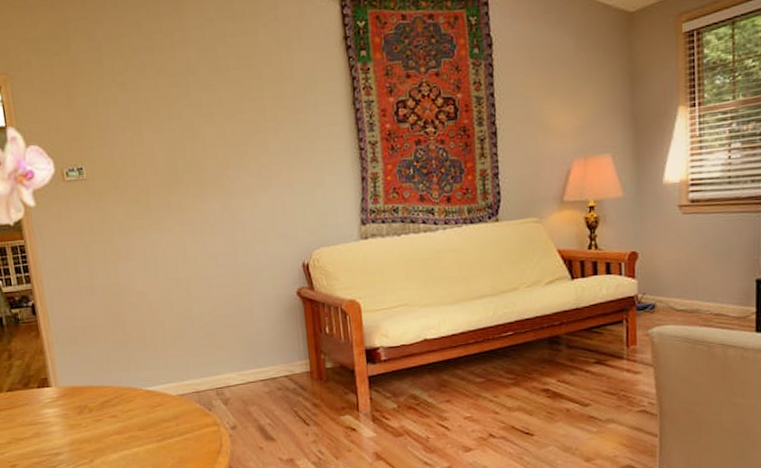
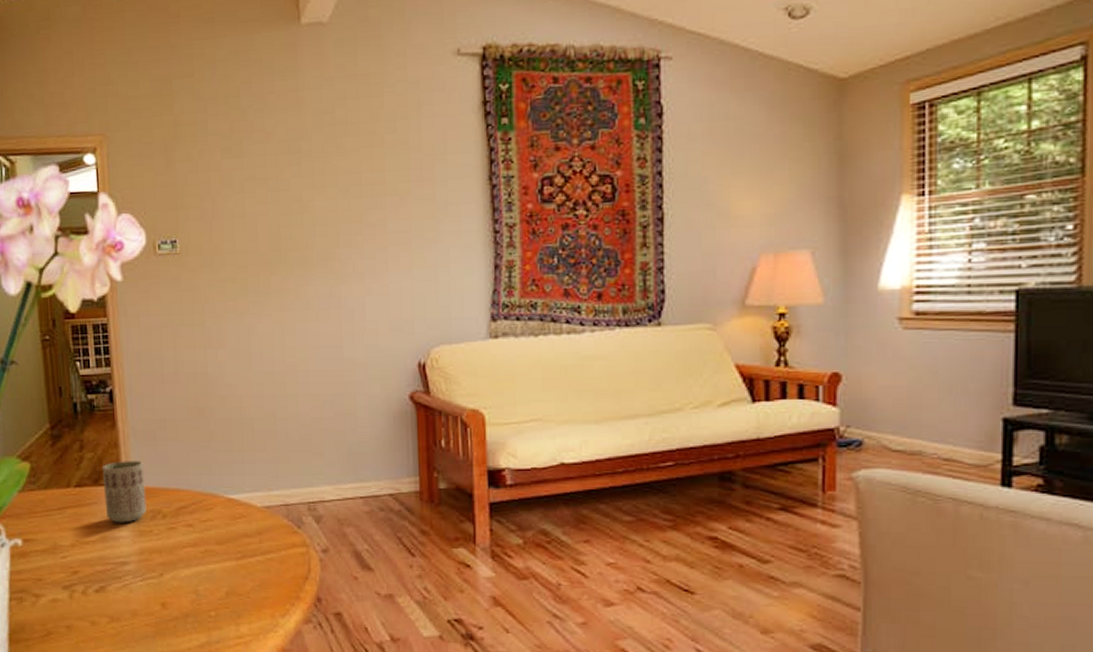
cup: none [30,364,75,420] -> present [102,461,147,523]

